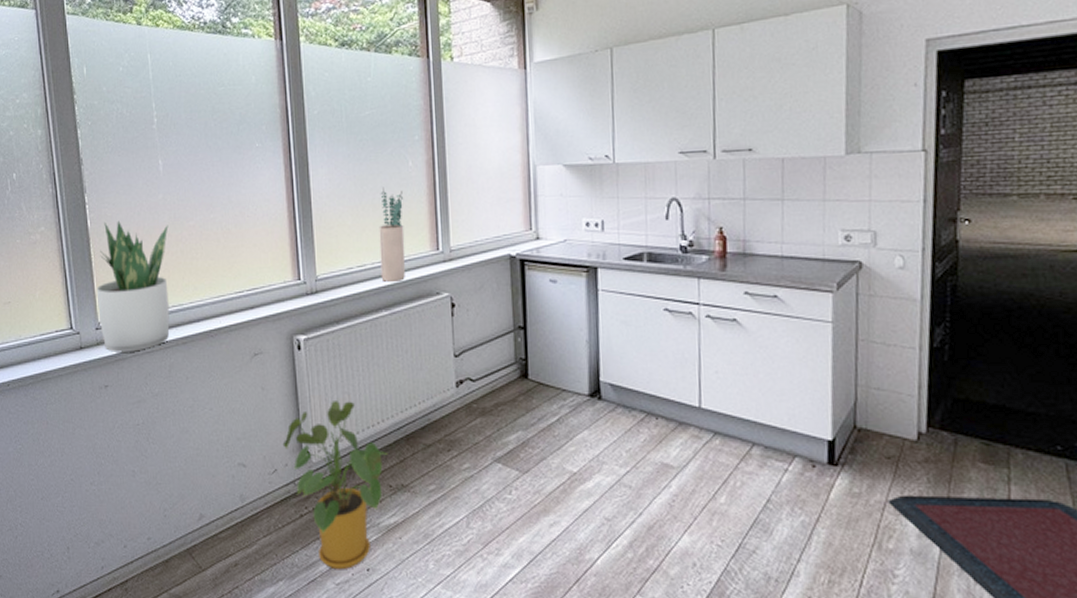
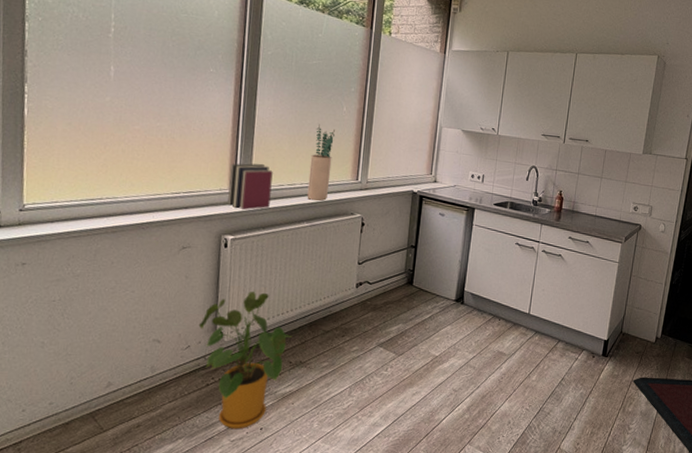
planter: present [96,220,170,354] -> none [24,113,113,236]
books: none [291,245,341,304] -> present [227,163,273,211]

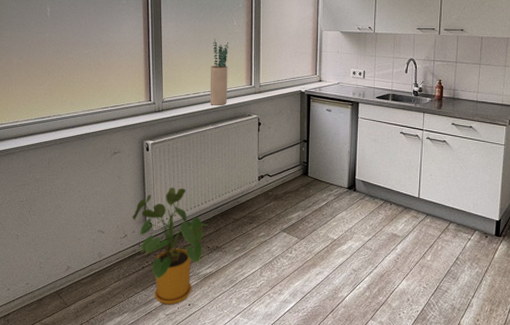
books: present [227,163,273,211] -> none [145,77,180,119]

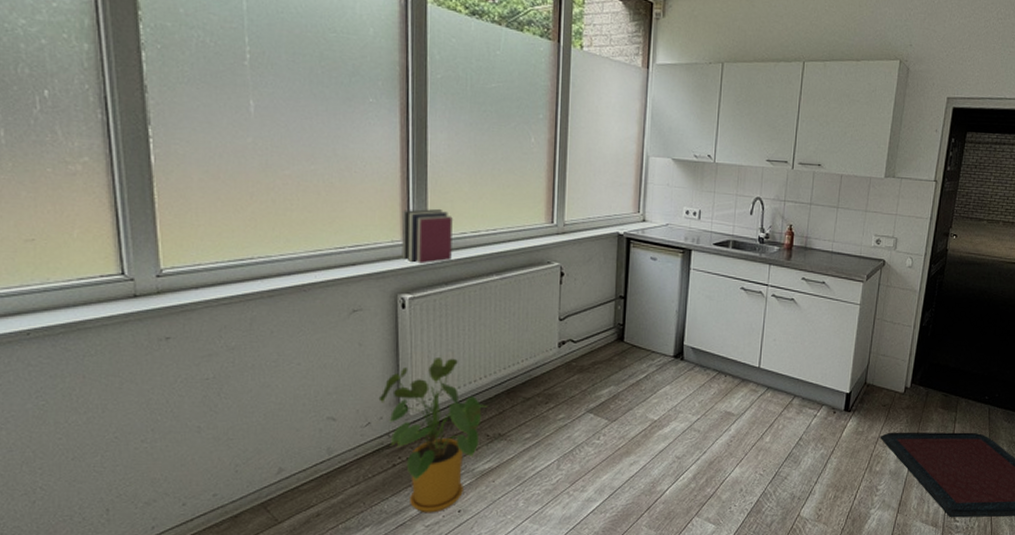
books: none [145,77,180,119] -> present [401,208,453,265]
vase: present [210,38,228,106] -> none [494,159,523,250]

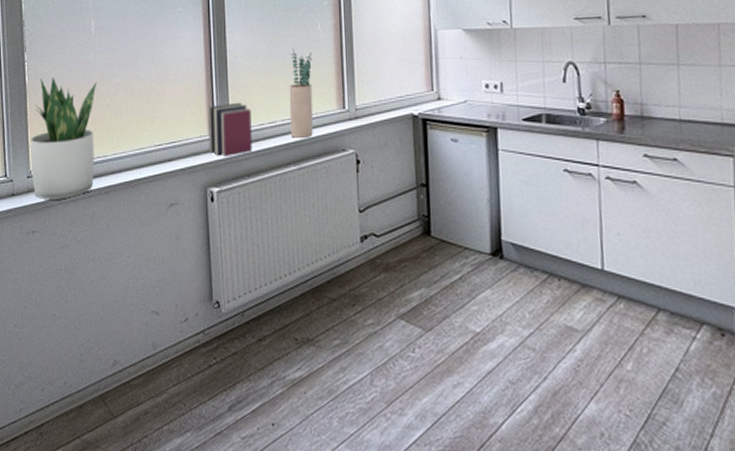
planter: none [159,160,258,304] -> present [30,77,97,201]
house plant: present [378,358,488,513] -> none [194,252,295,424]
vase: none [494,159,523,250] -> present [289,48,314,139]

